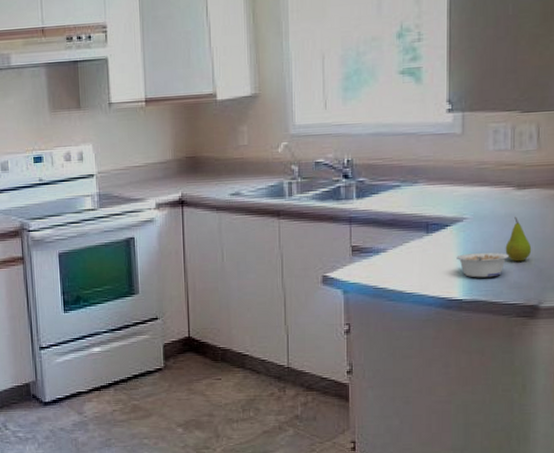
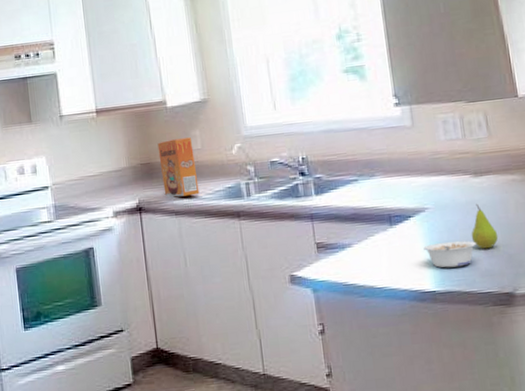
cereal box: none [204,133,242,193] -> present [157,137,200,198]

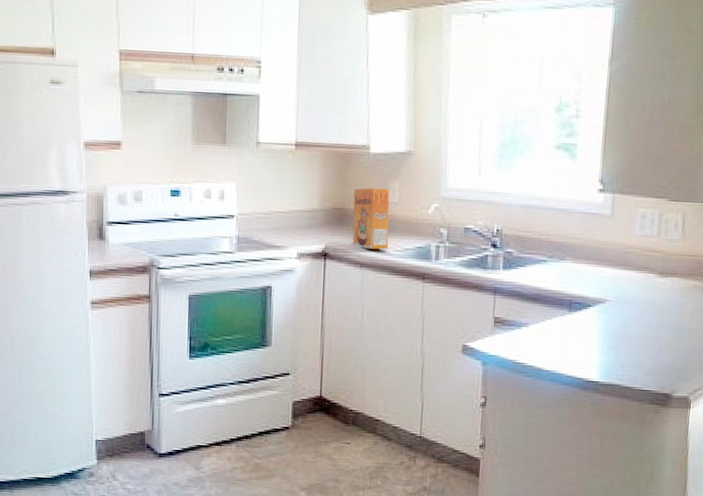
legume: present [423,240,477,268] -> none [596,335,648,362]
fruit: present [471,203,499,249] -> none [643,303,669,349]

